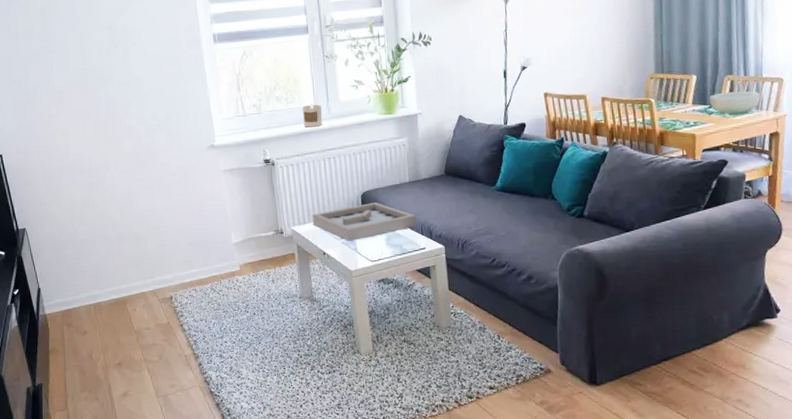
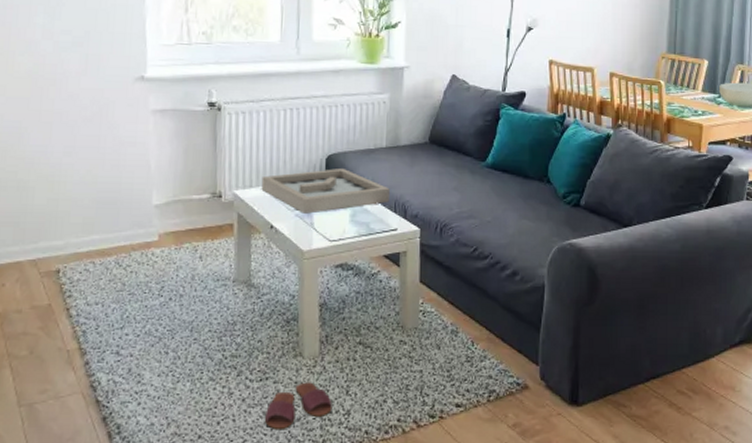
candle: present [302,102,323,128] -> none [264,38,290,70]
slippers: none [335,373,388,410] -> present [264,382,333,429]

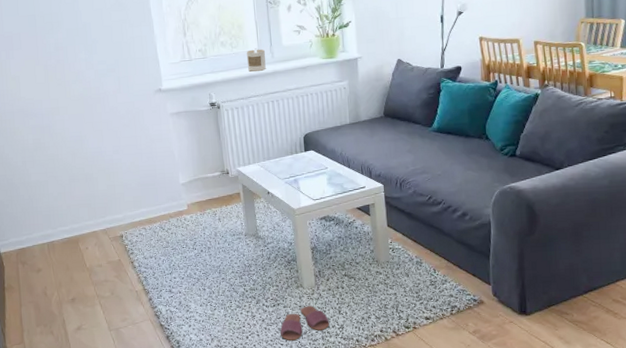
decorative tray: present [261,167,390,214] -> none [256,143,357,181]
candle: none [264,38,290,70] -> present [246,47,266,72]

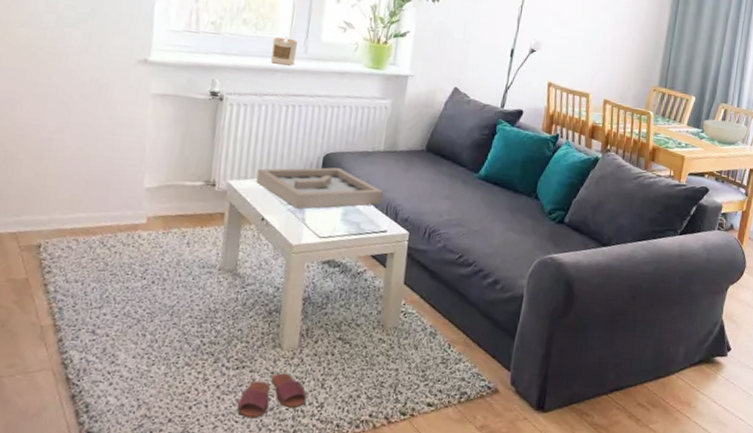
decorative tray: none [256,143,357,181] -> present [256,167,383,209]

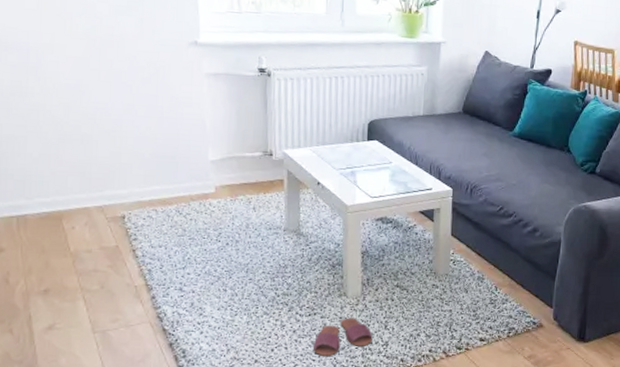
decorative tray: present [256,167,383,209] -> none [309,132,426,173]
candle: present [271,35,299,67] -> none [310,10,335,41]

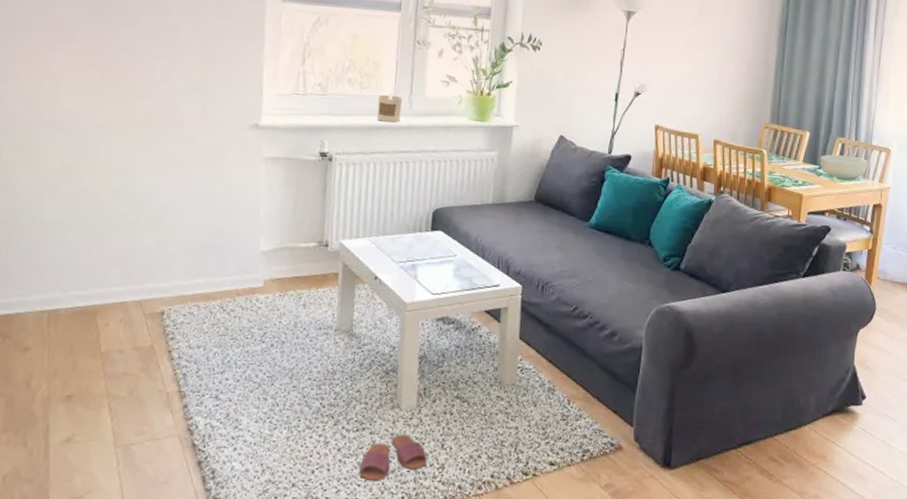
candle: none [310,10,335,41] -> present [377,92,403,124]

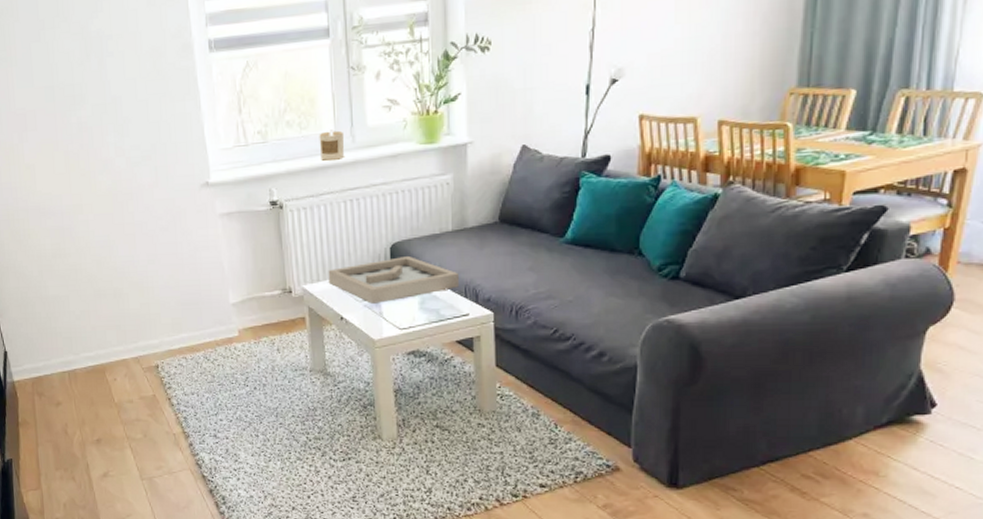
slippers: present [358,434,427,480] -> none [350,462,414,504]
decorative tray: none [367,222,494,266] -> present [328,255,459,304]
bowl: present [820,154,868,180] -> none [872,111,947,145]

